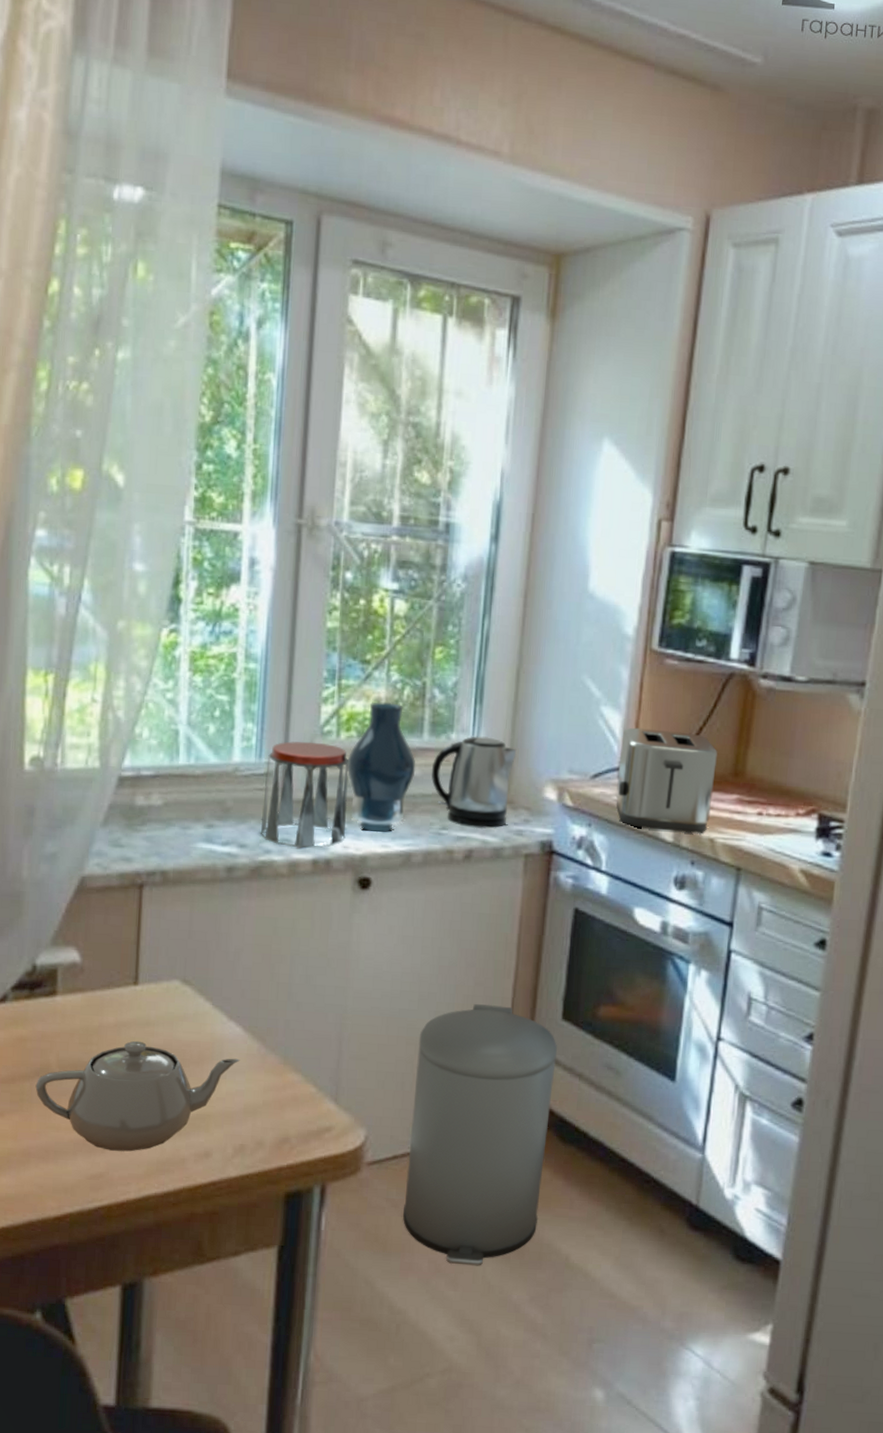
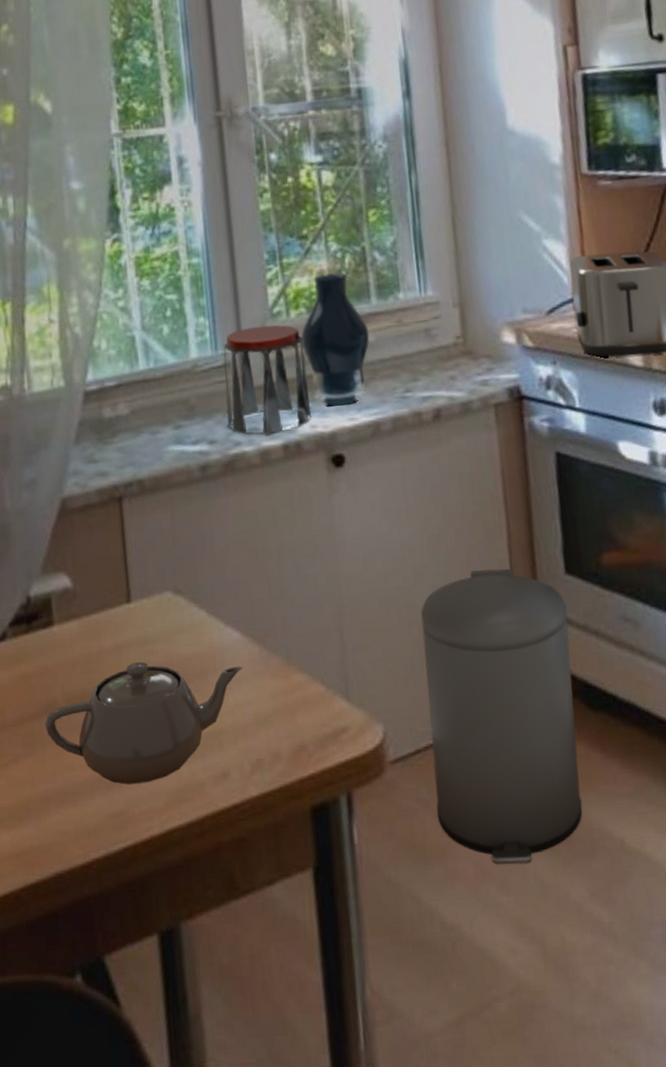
kettle: present [431,736,517,830] -> none [385,290,469,386]

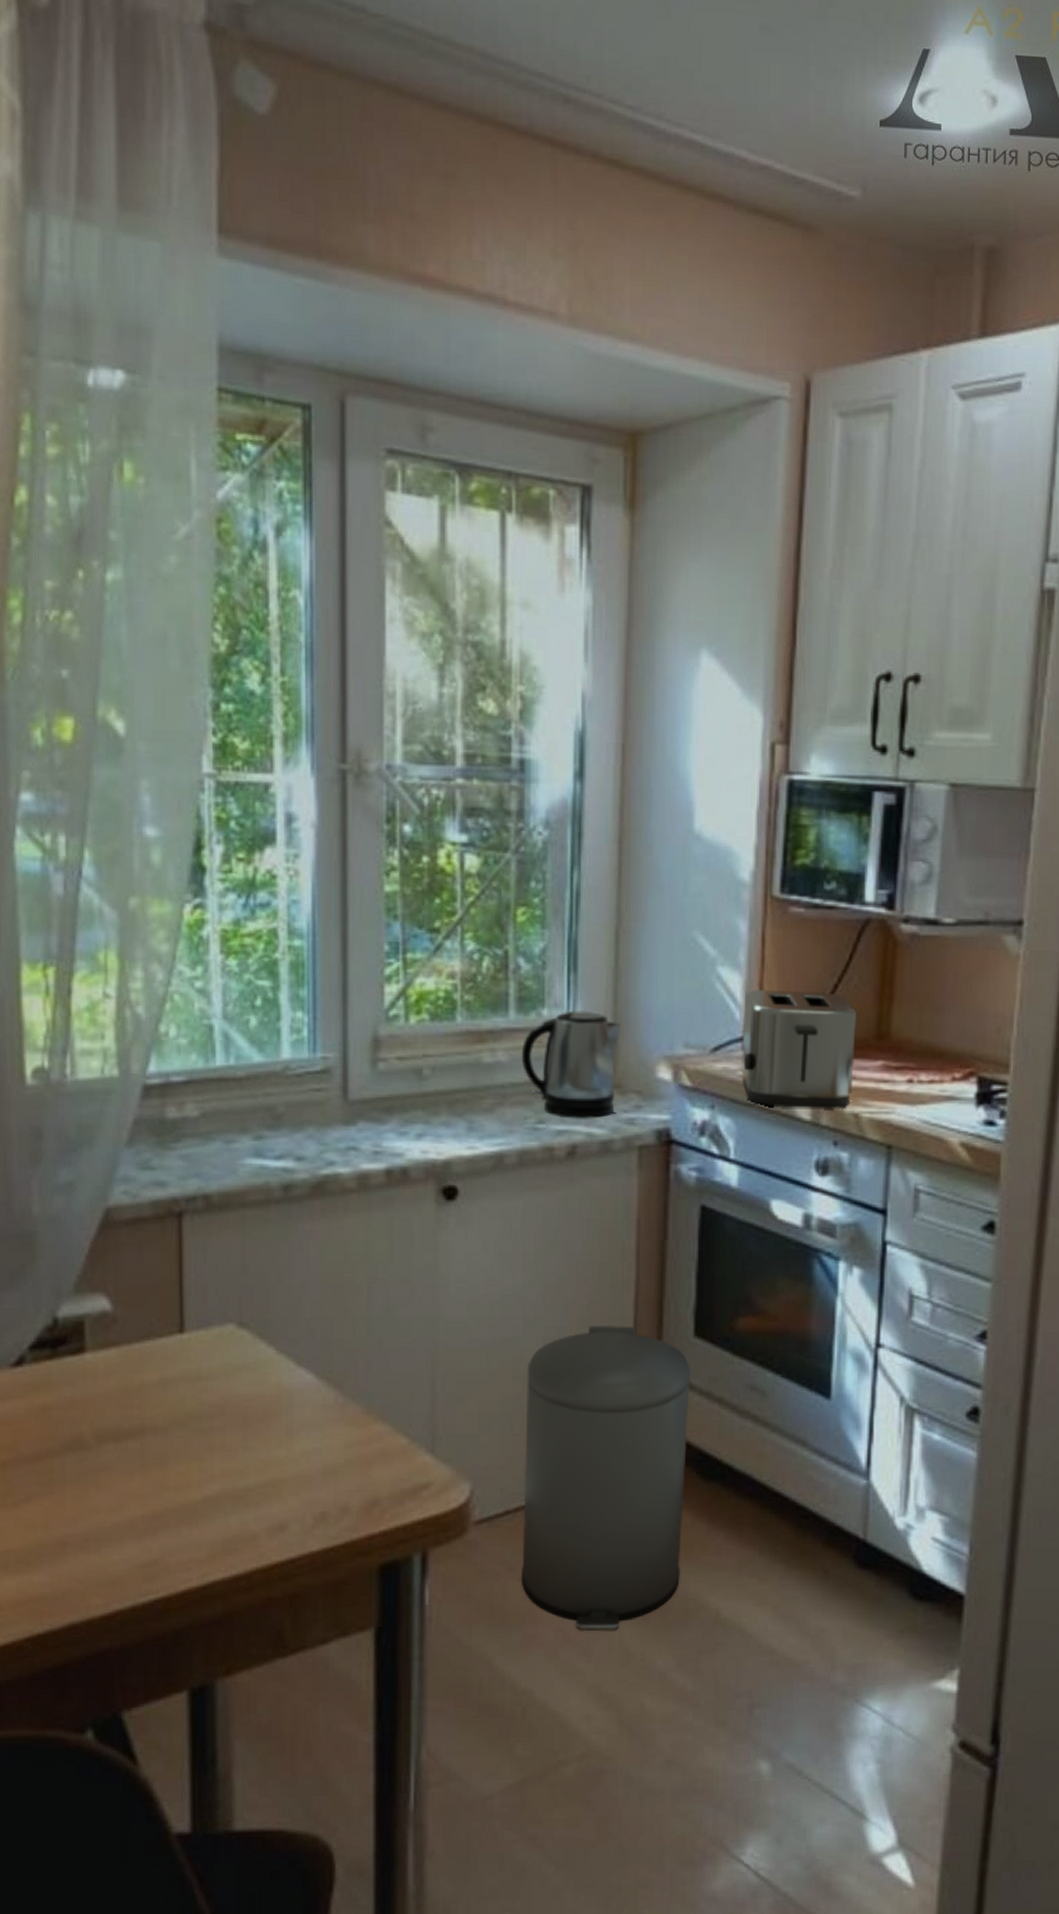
teapot: present [45,661,244,785] -> none [67,1399,315,1532]
jar: present [223,325,312,435] -> none [320,1029,424,1157]
vase: present [300,273,370,407] -> none [419,977,503,1132]
kettle: none [385,290,469,386] -> present [521,1010,621,1120]

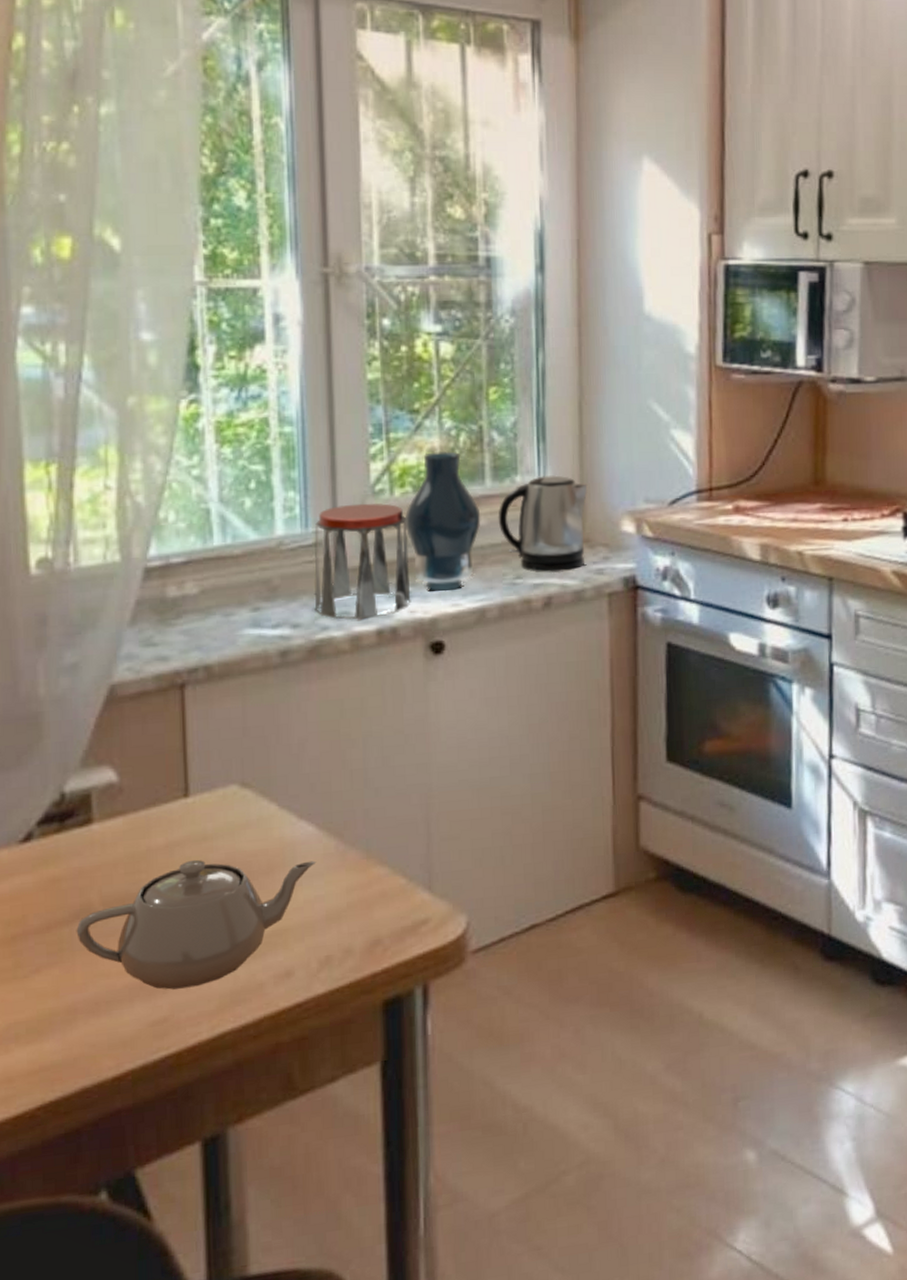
teapot: none [67,1399,315,1532] -> present [76,859,317,990]
jar: none [320,1029,424,1157] -> present [314,503,411,620]
vase: none [419,977,503,1132] -> present [404,451,481,592]
pedal bin: present [522,1325,690,1632] -> none [515,757,666,1045]
toaster: present [740,989,858,1108] -> none [696,446,796,550]

